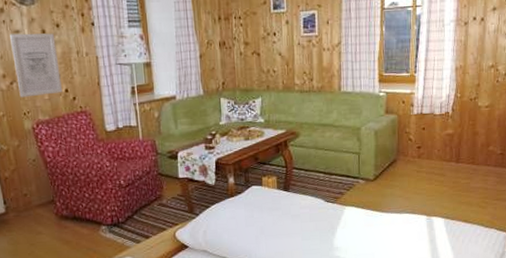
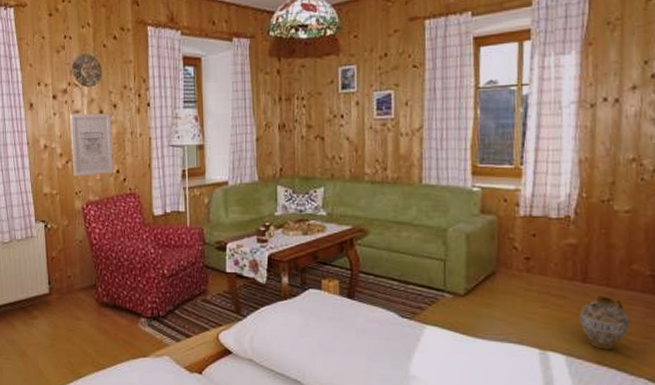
ceramic jug: none [454,171,487,211] -> present [579,295,630,350]

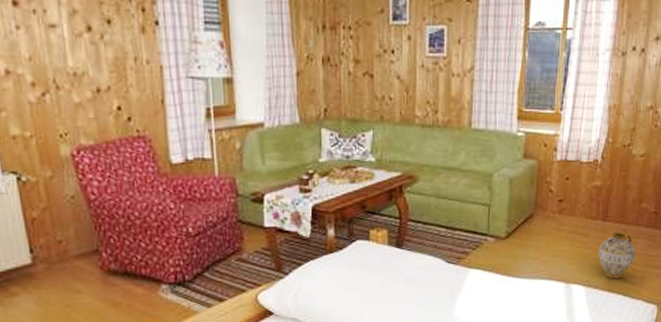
wall art: present [70,113,114,177] -> none [42,28,113,114]

